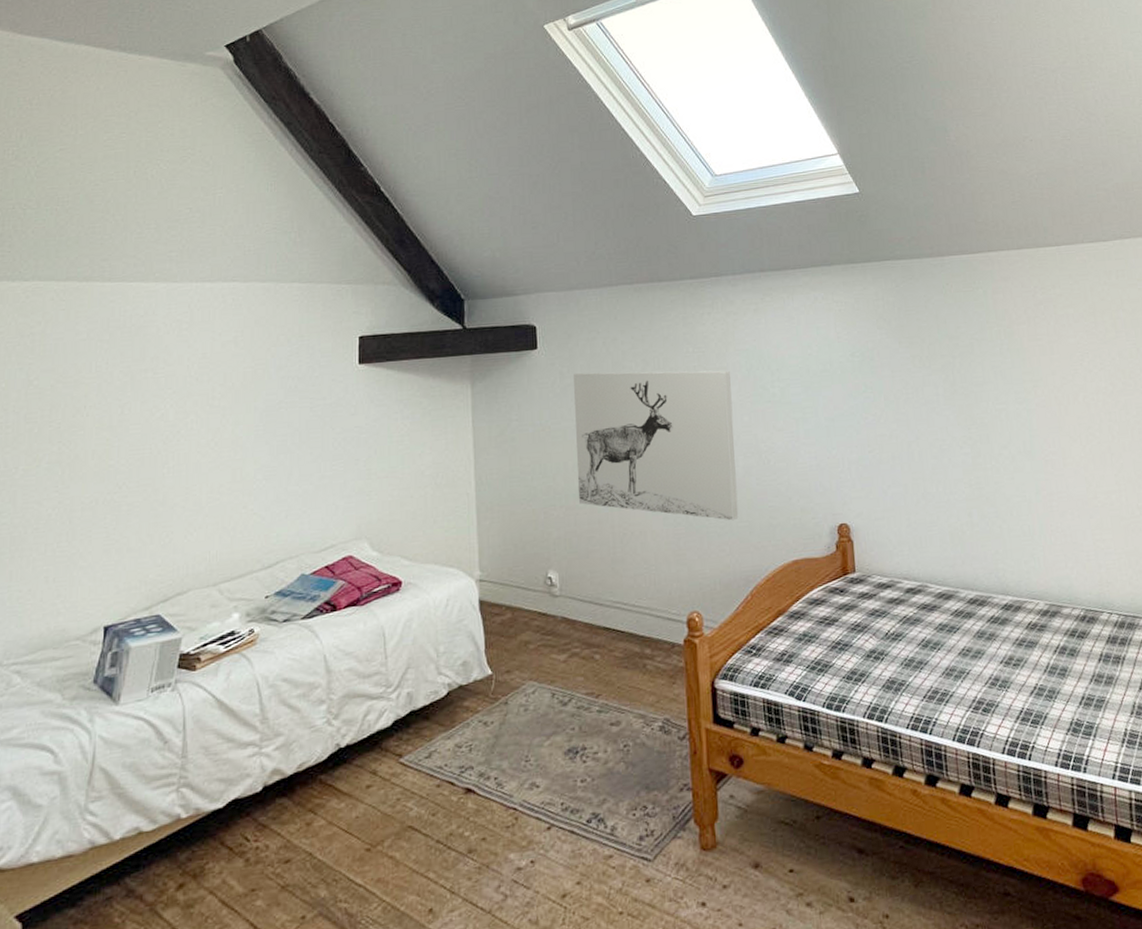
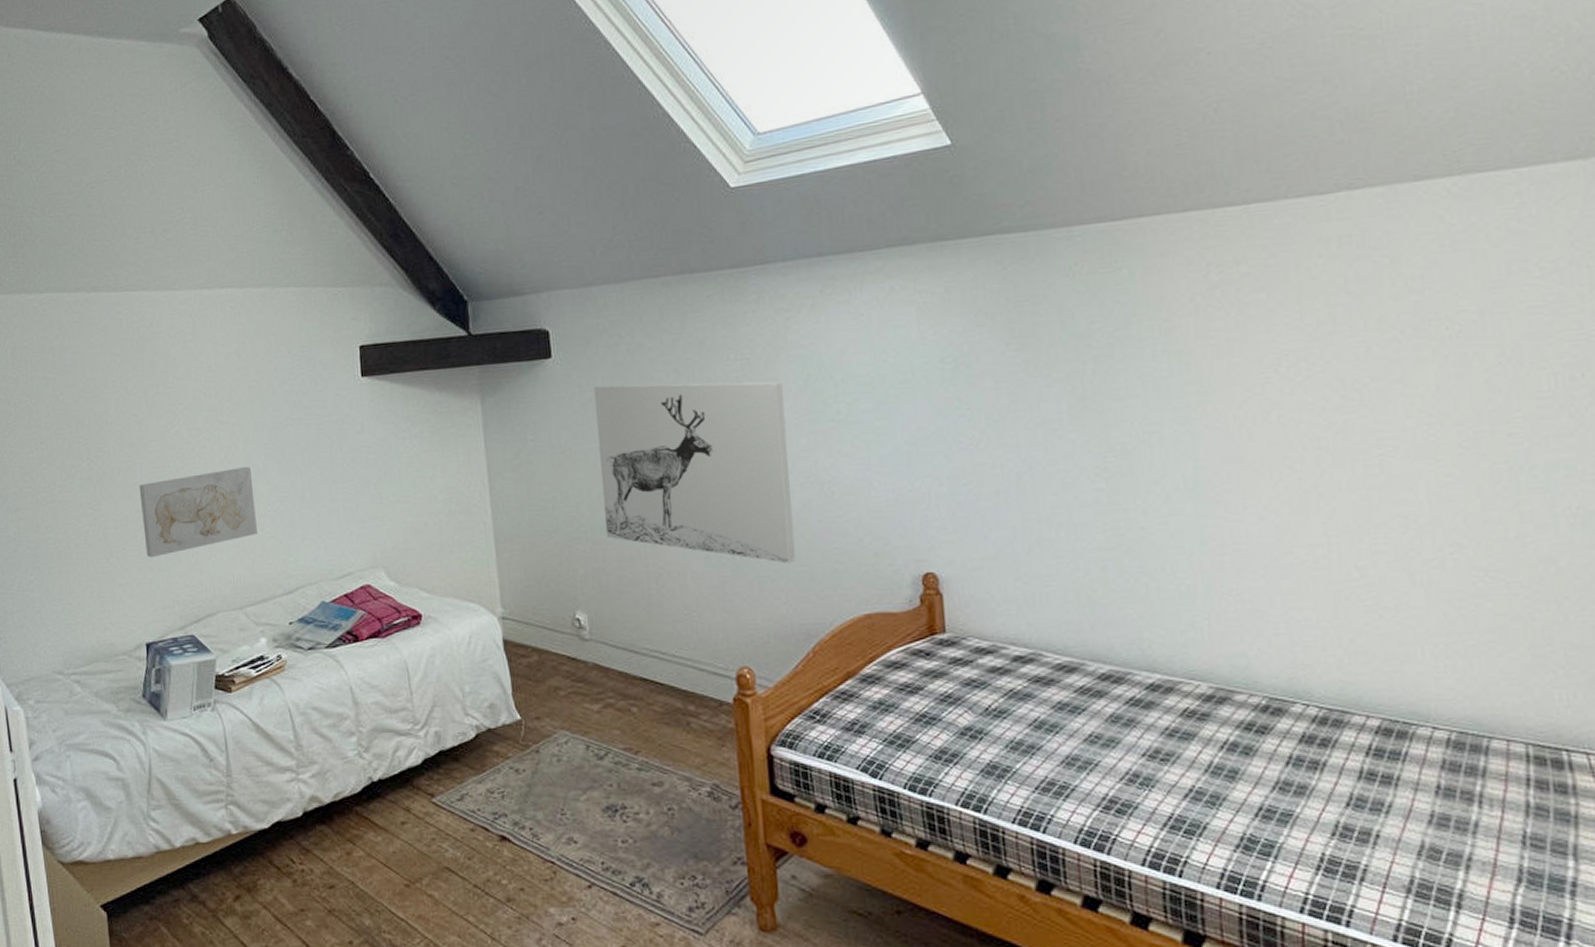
wall art: none [114,448,240,540] -> present [139,467,257,558]

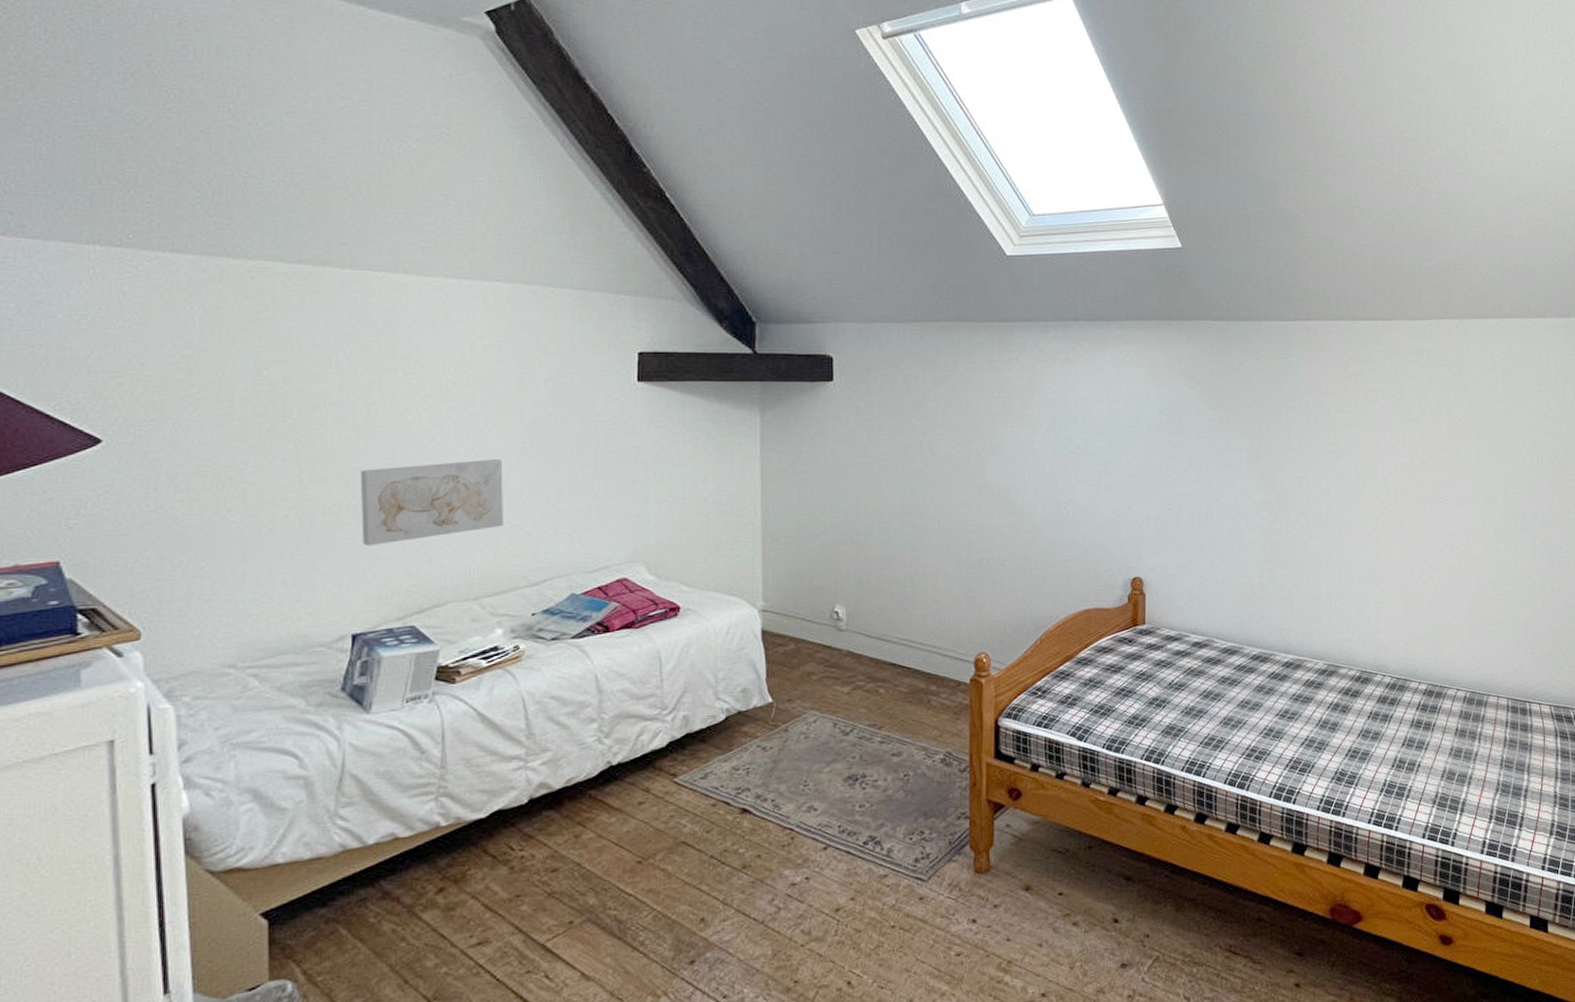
wall art: present [594,381,796,564] -> none [869,409,1034,568]

